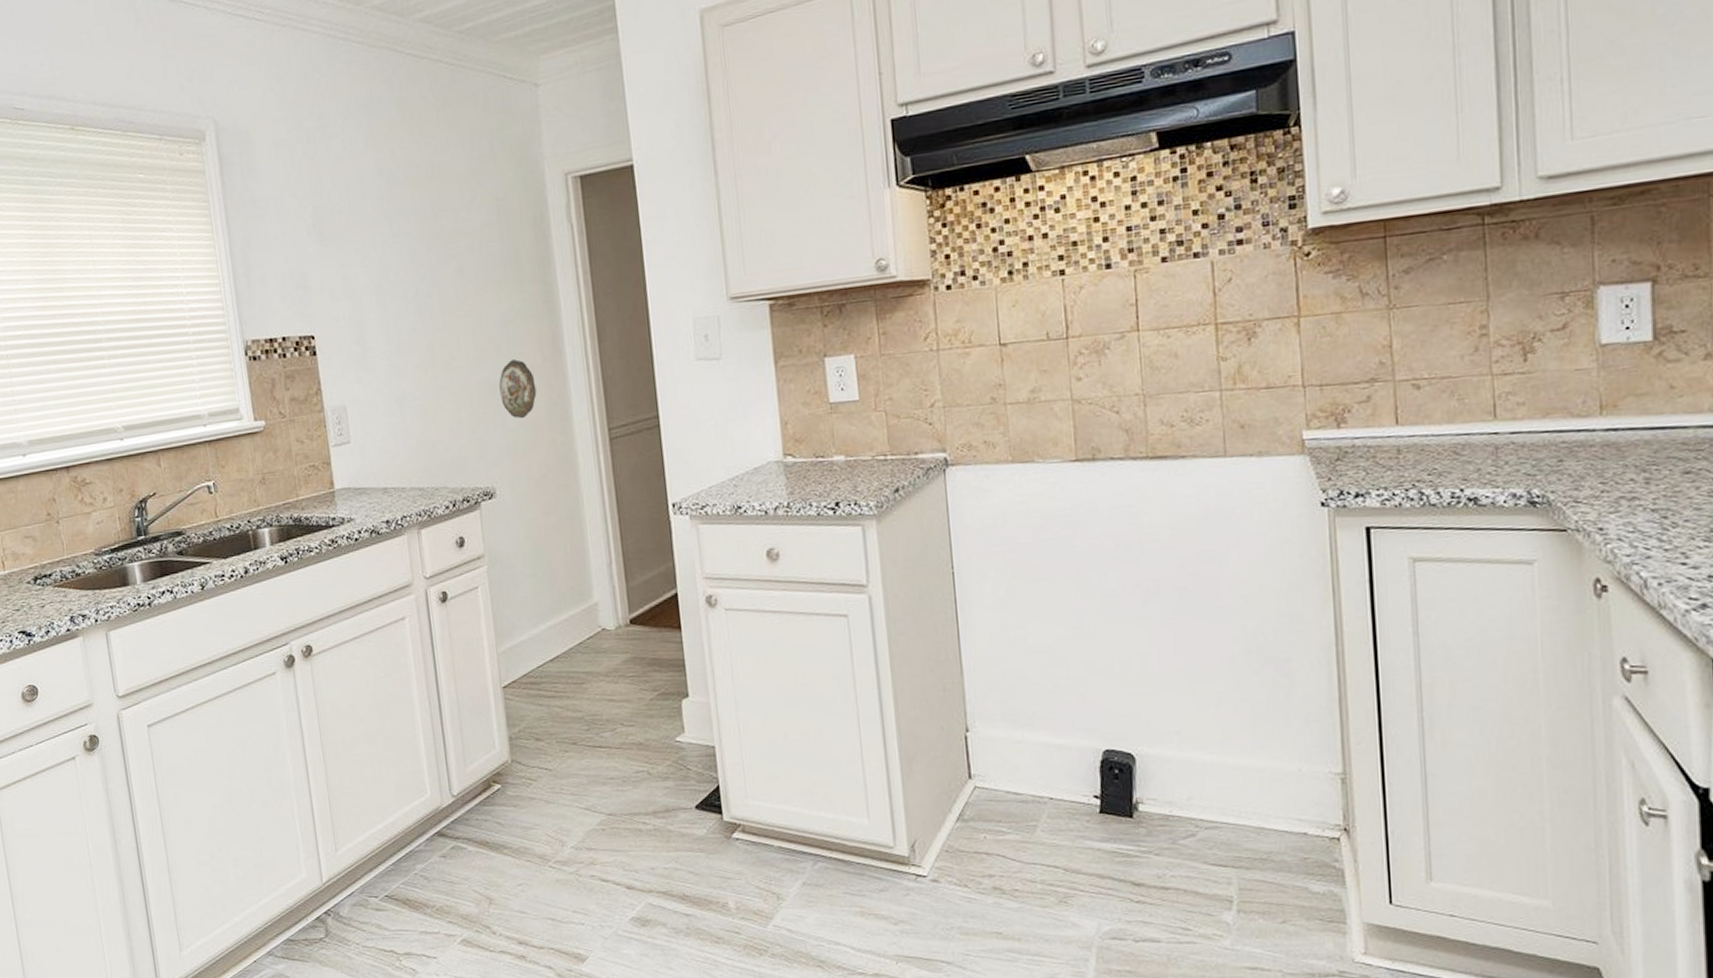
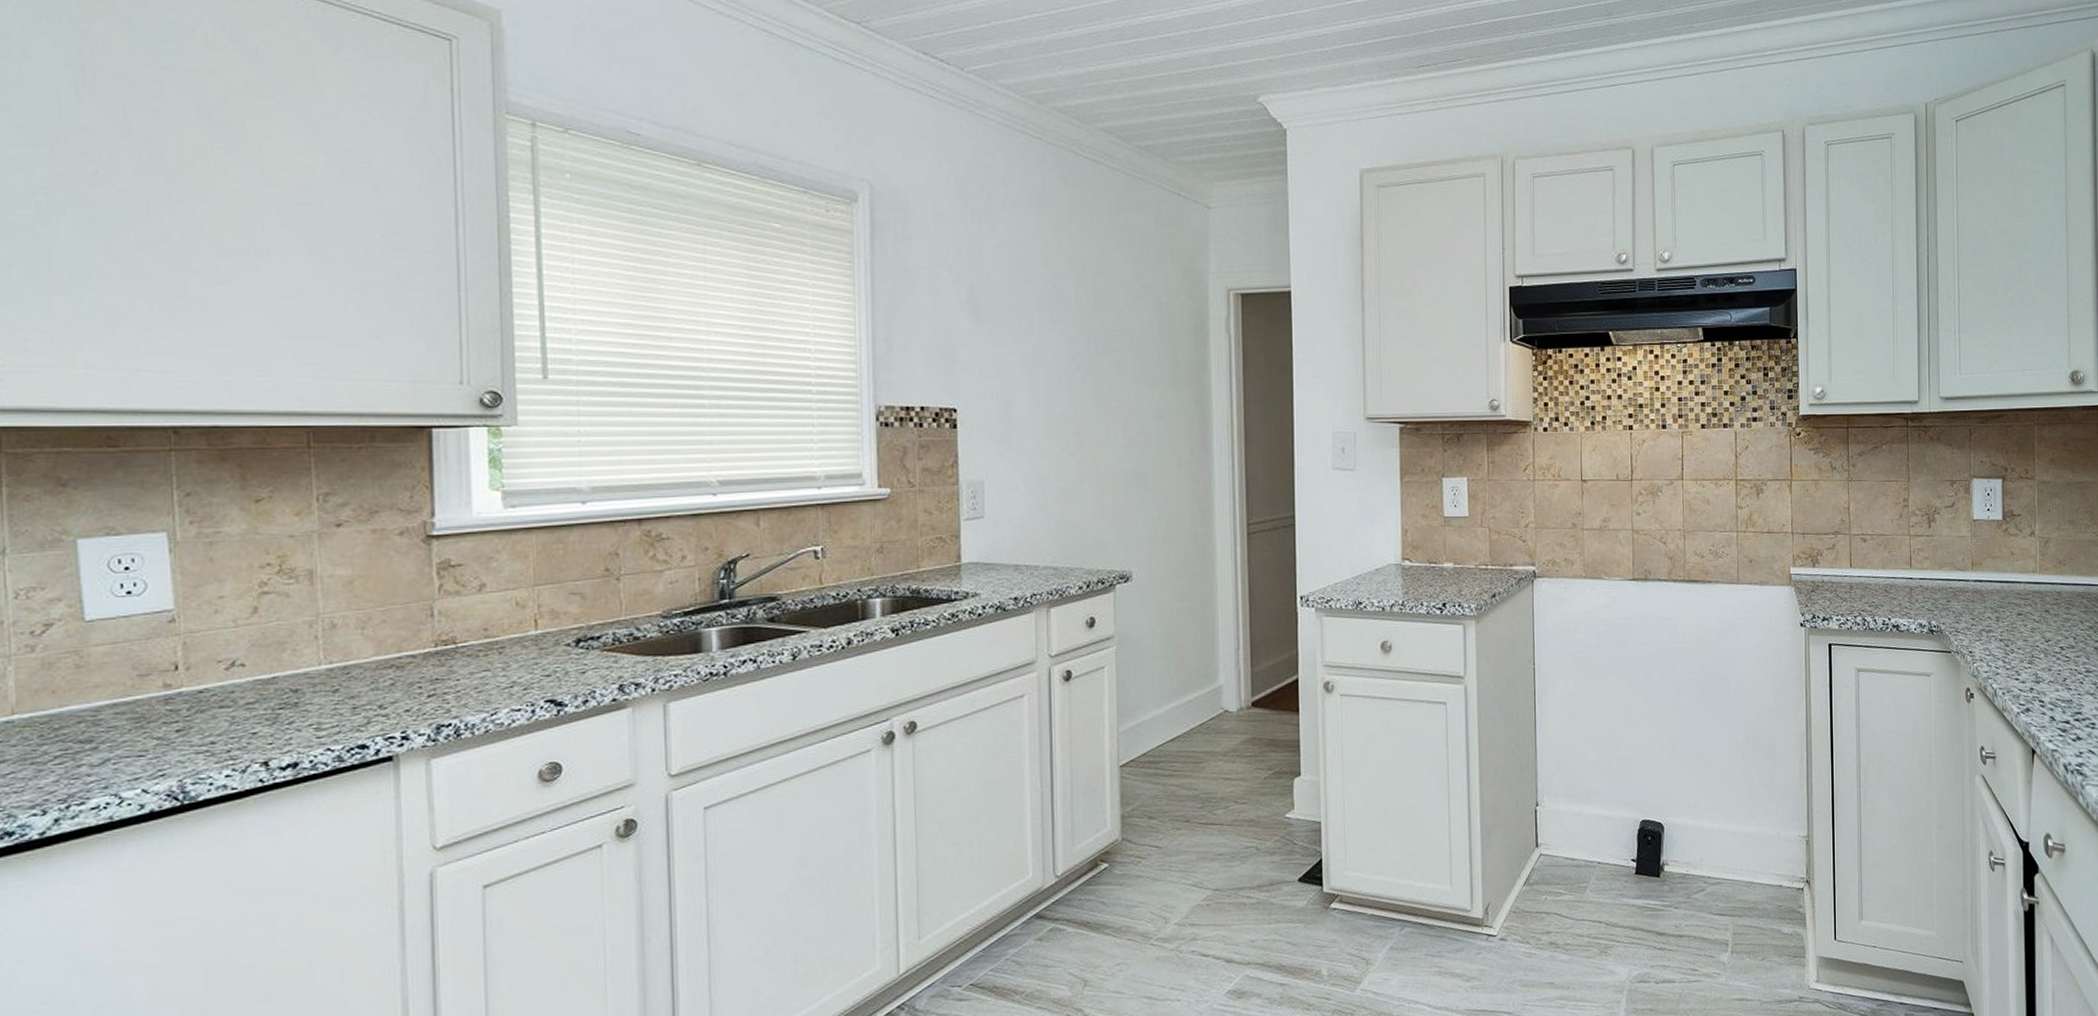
decorative plate: present [499,359,537,419] -> none [1145,452,1182,509]

